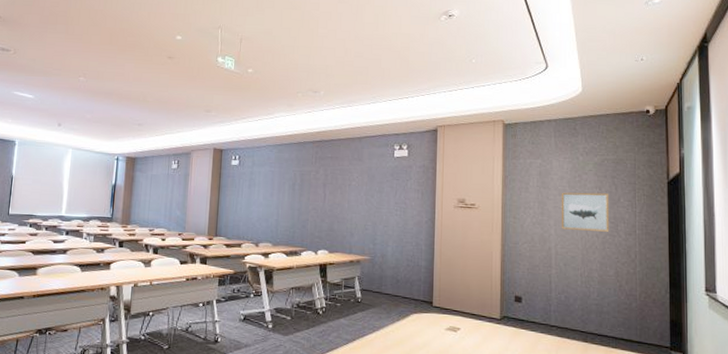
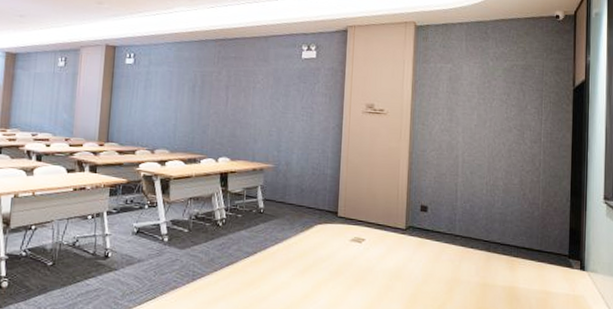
wall art: present [561,192,610,232] -> none [469,98,517,140]

